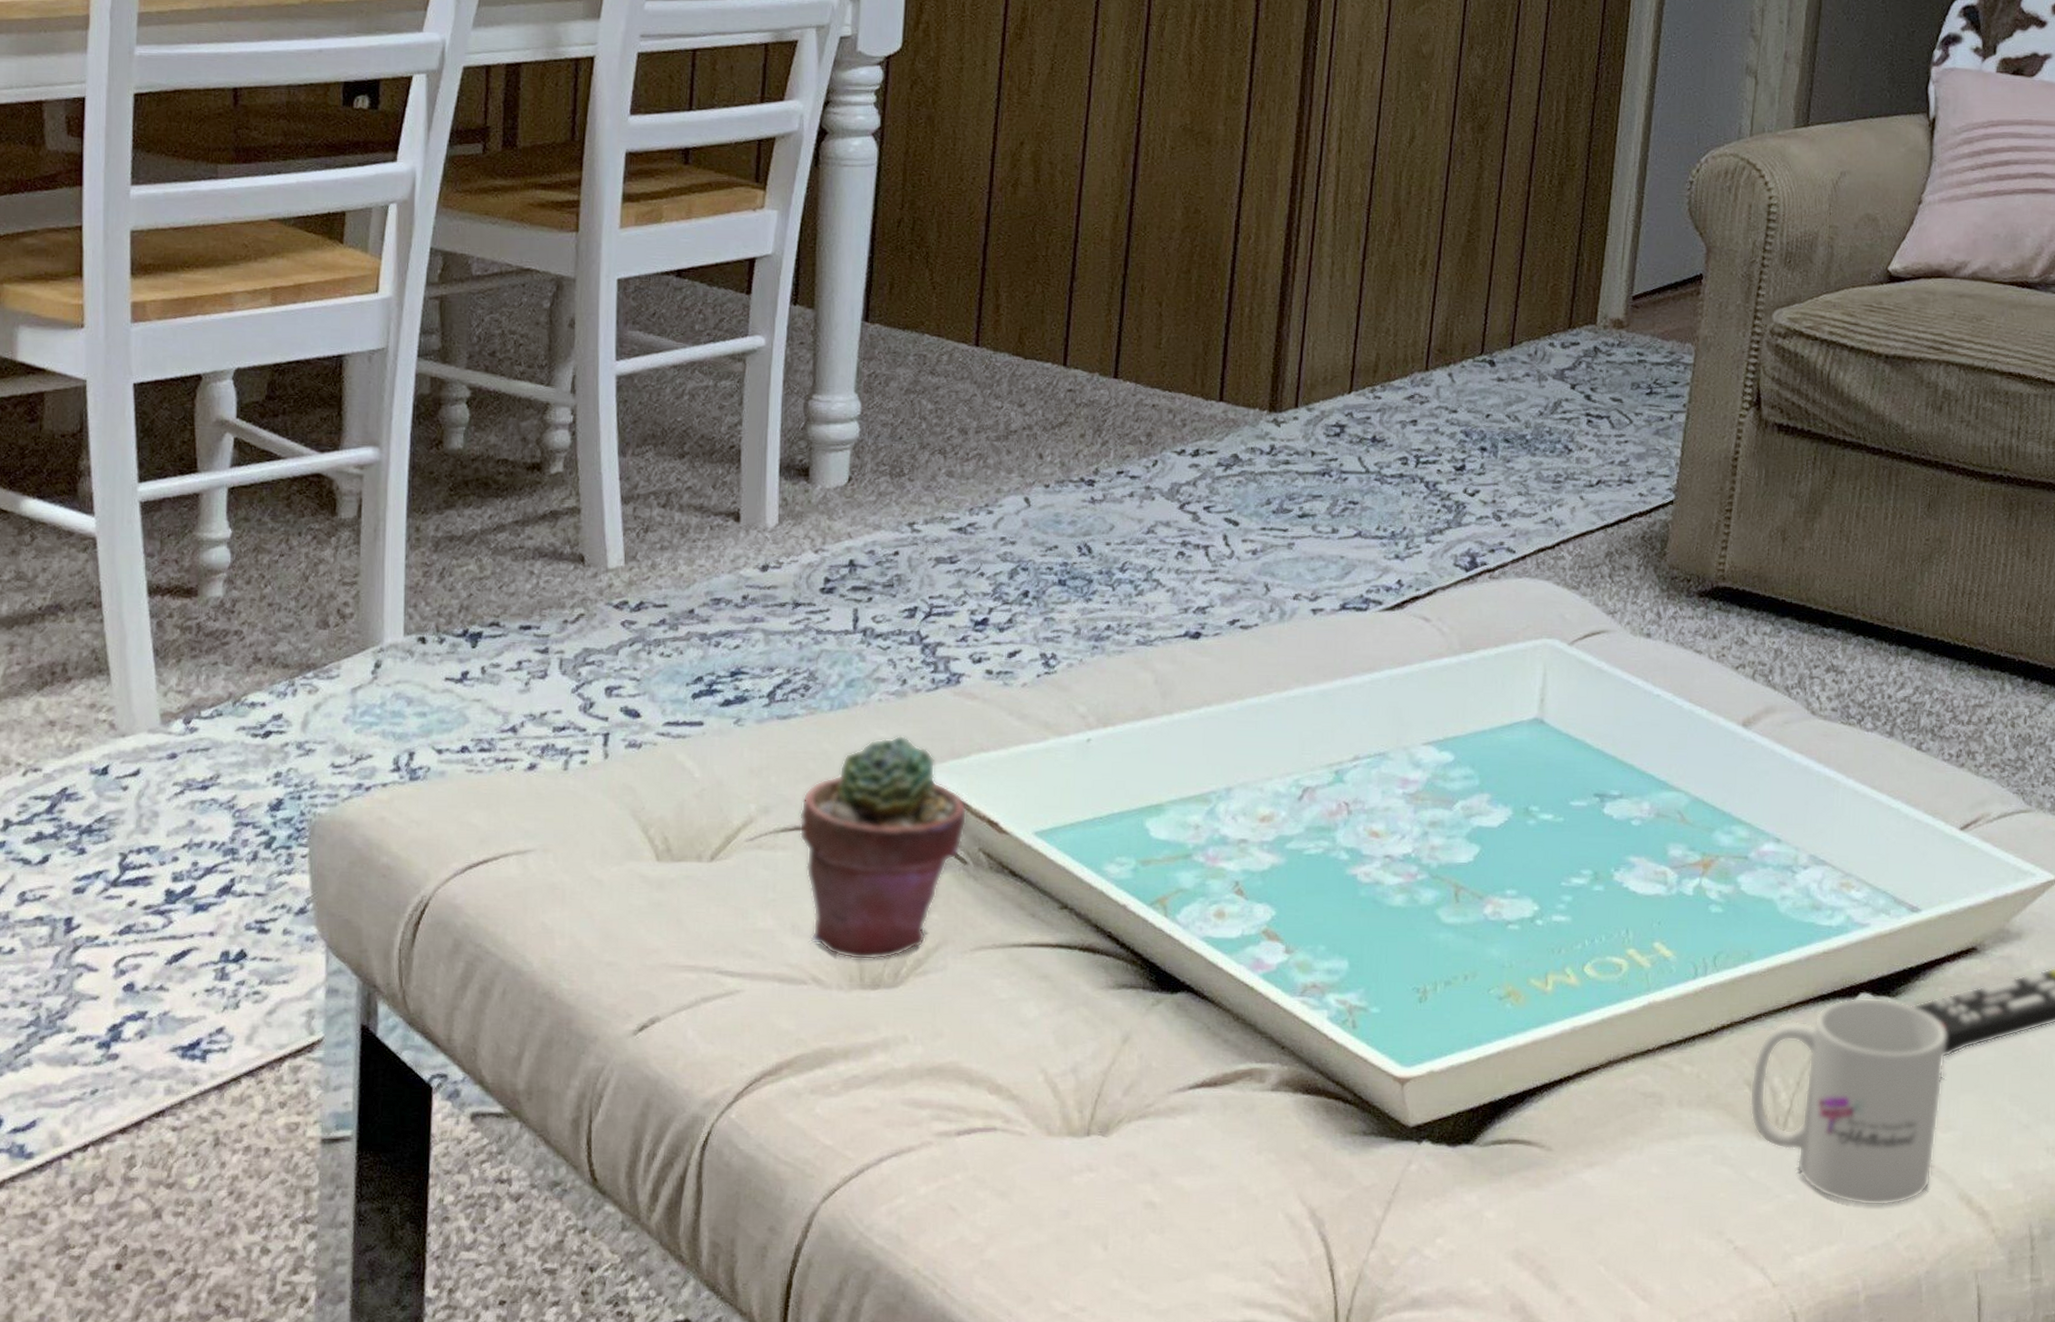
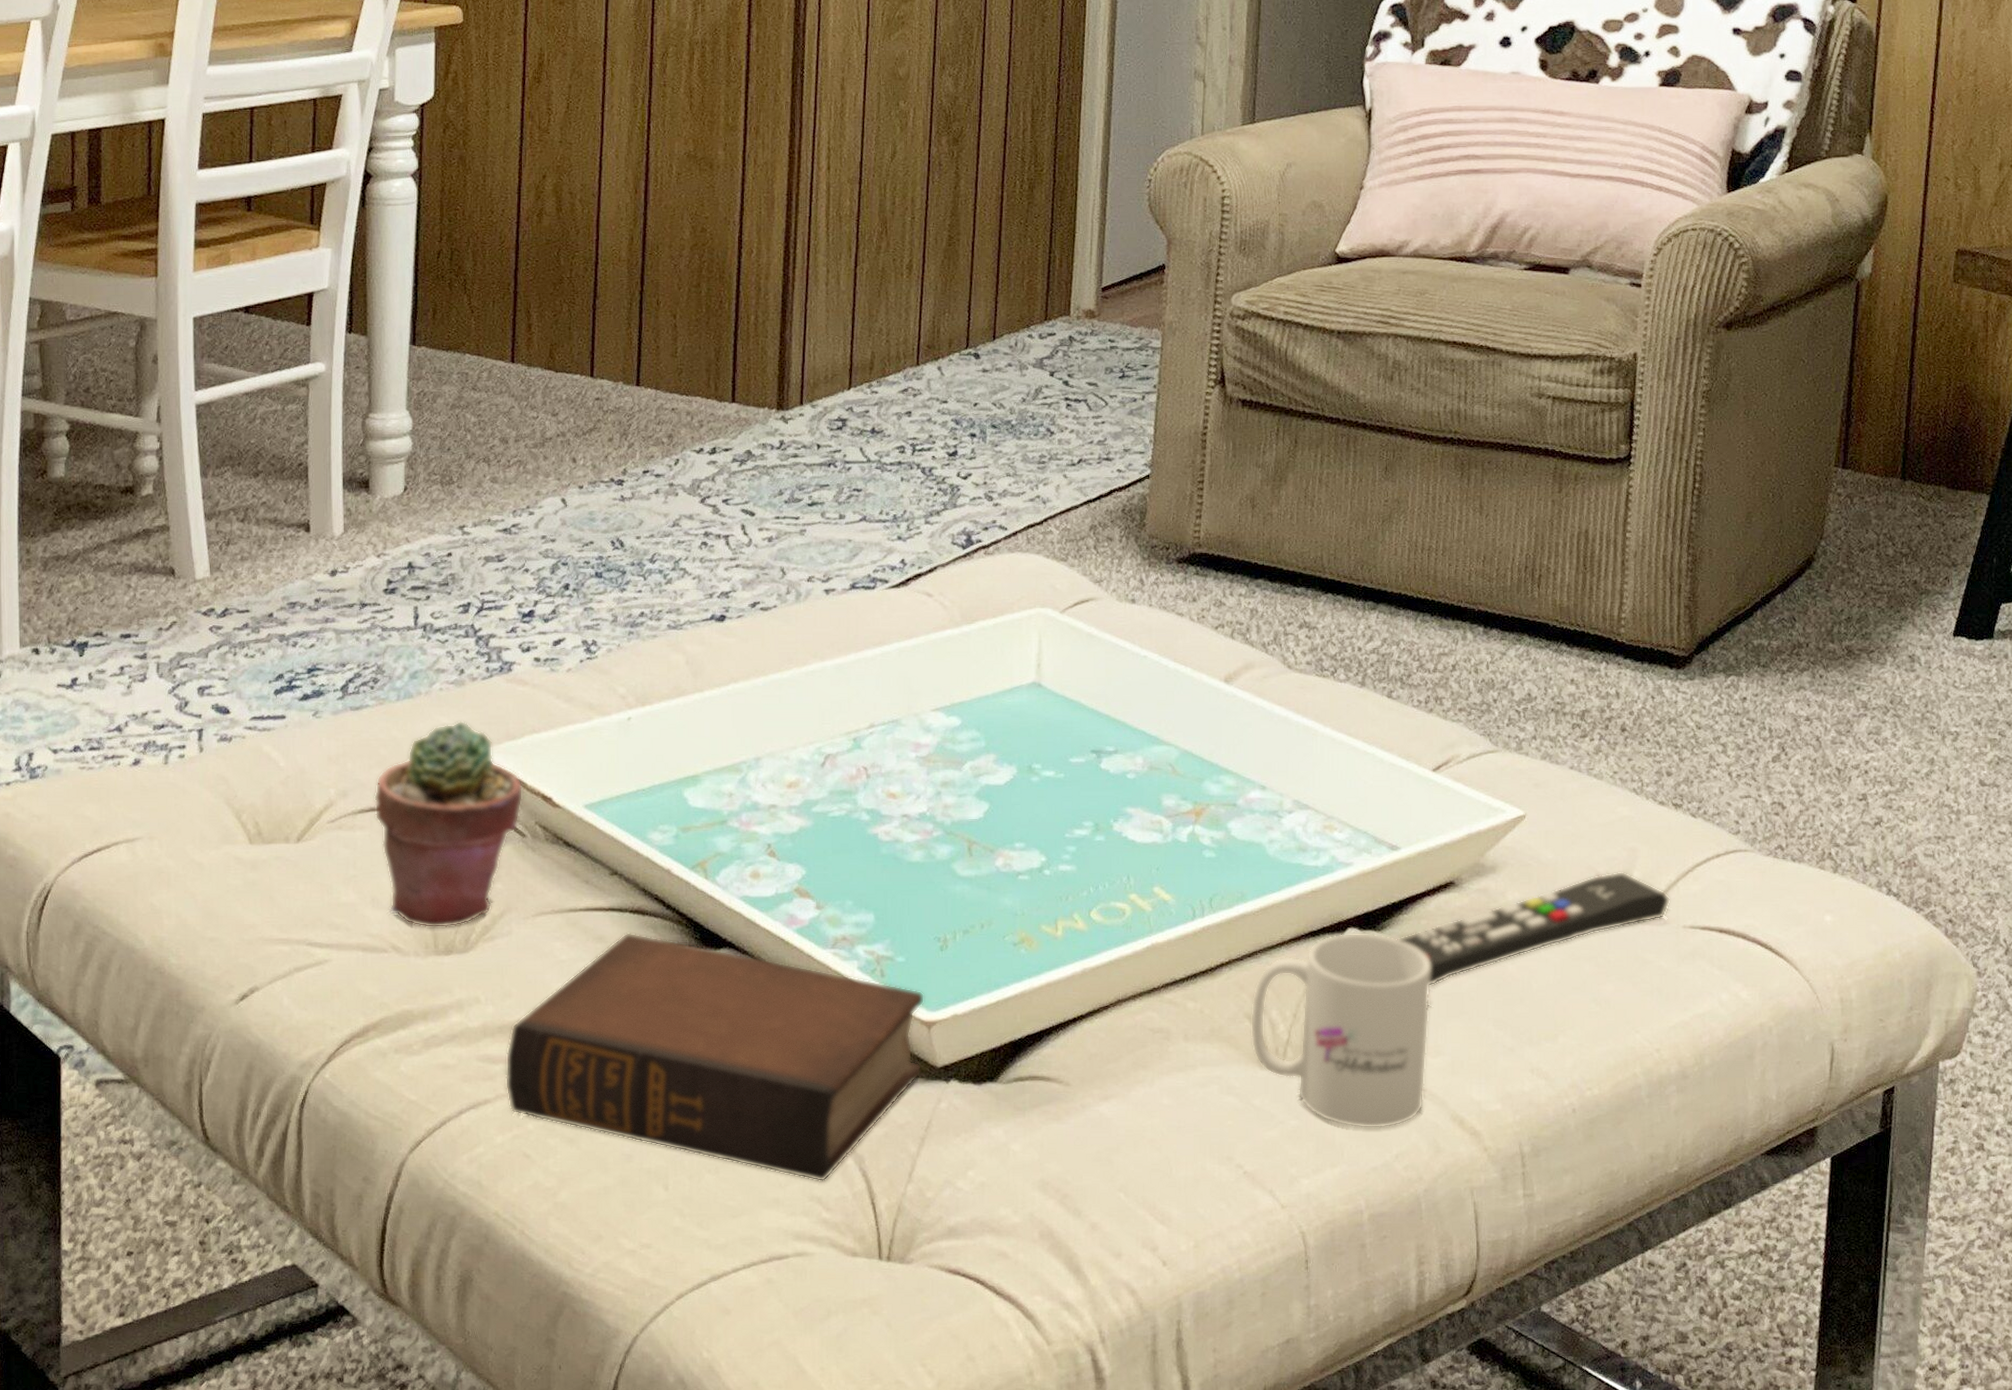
book: none [931,972,1400,1246] -> present [505,933,925,1182]

